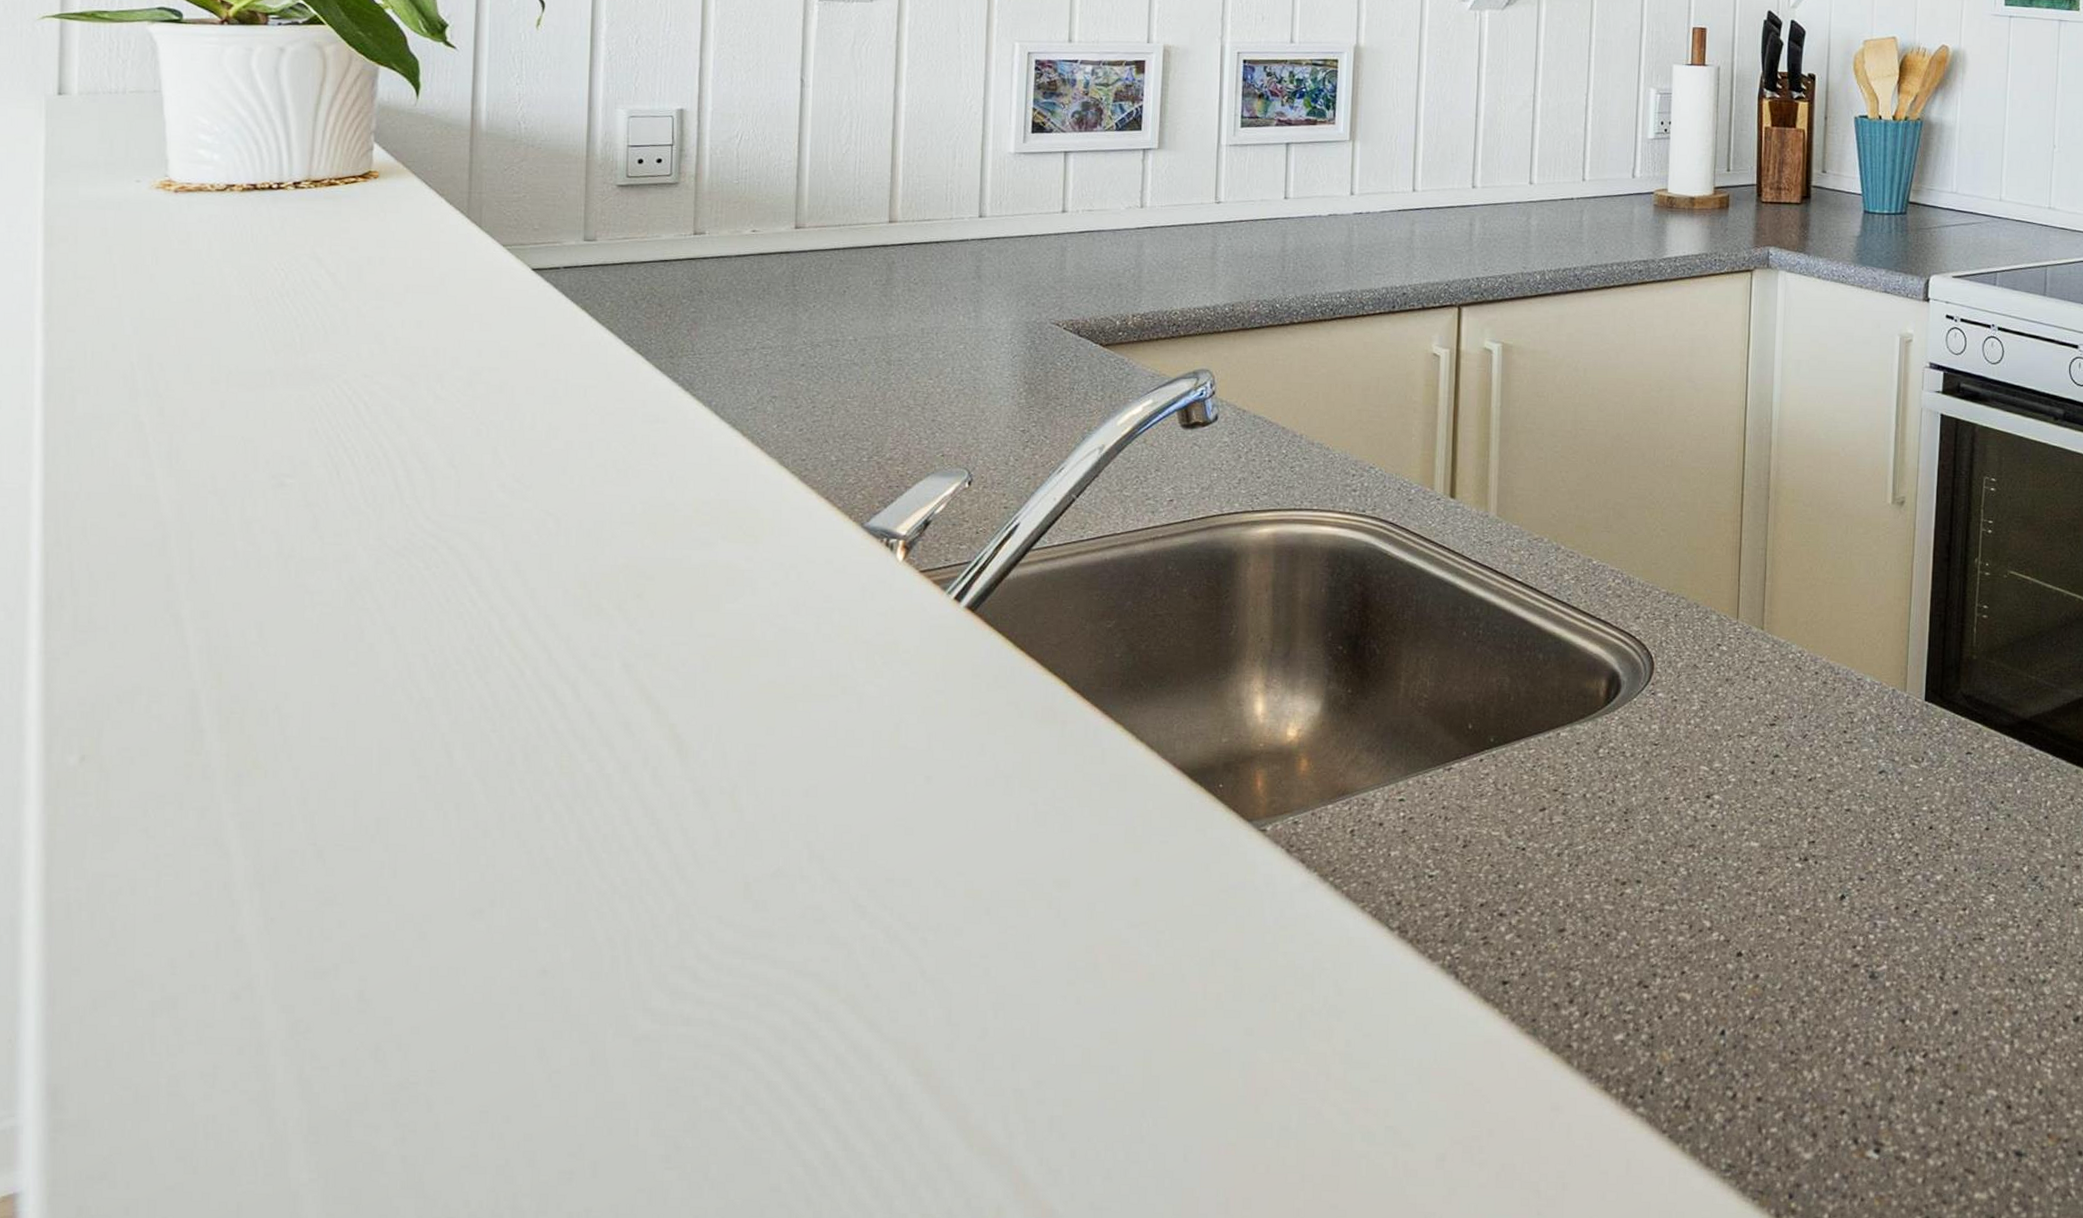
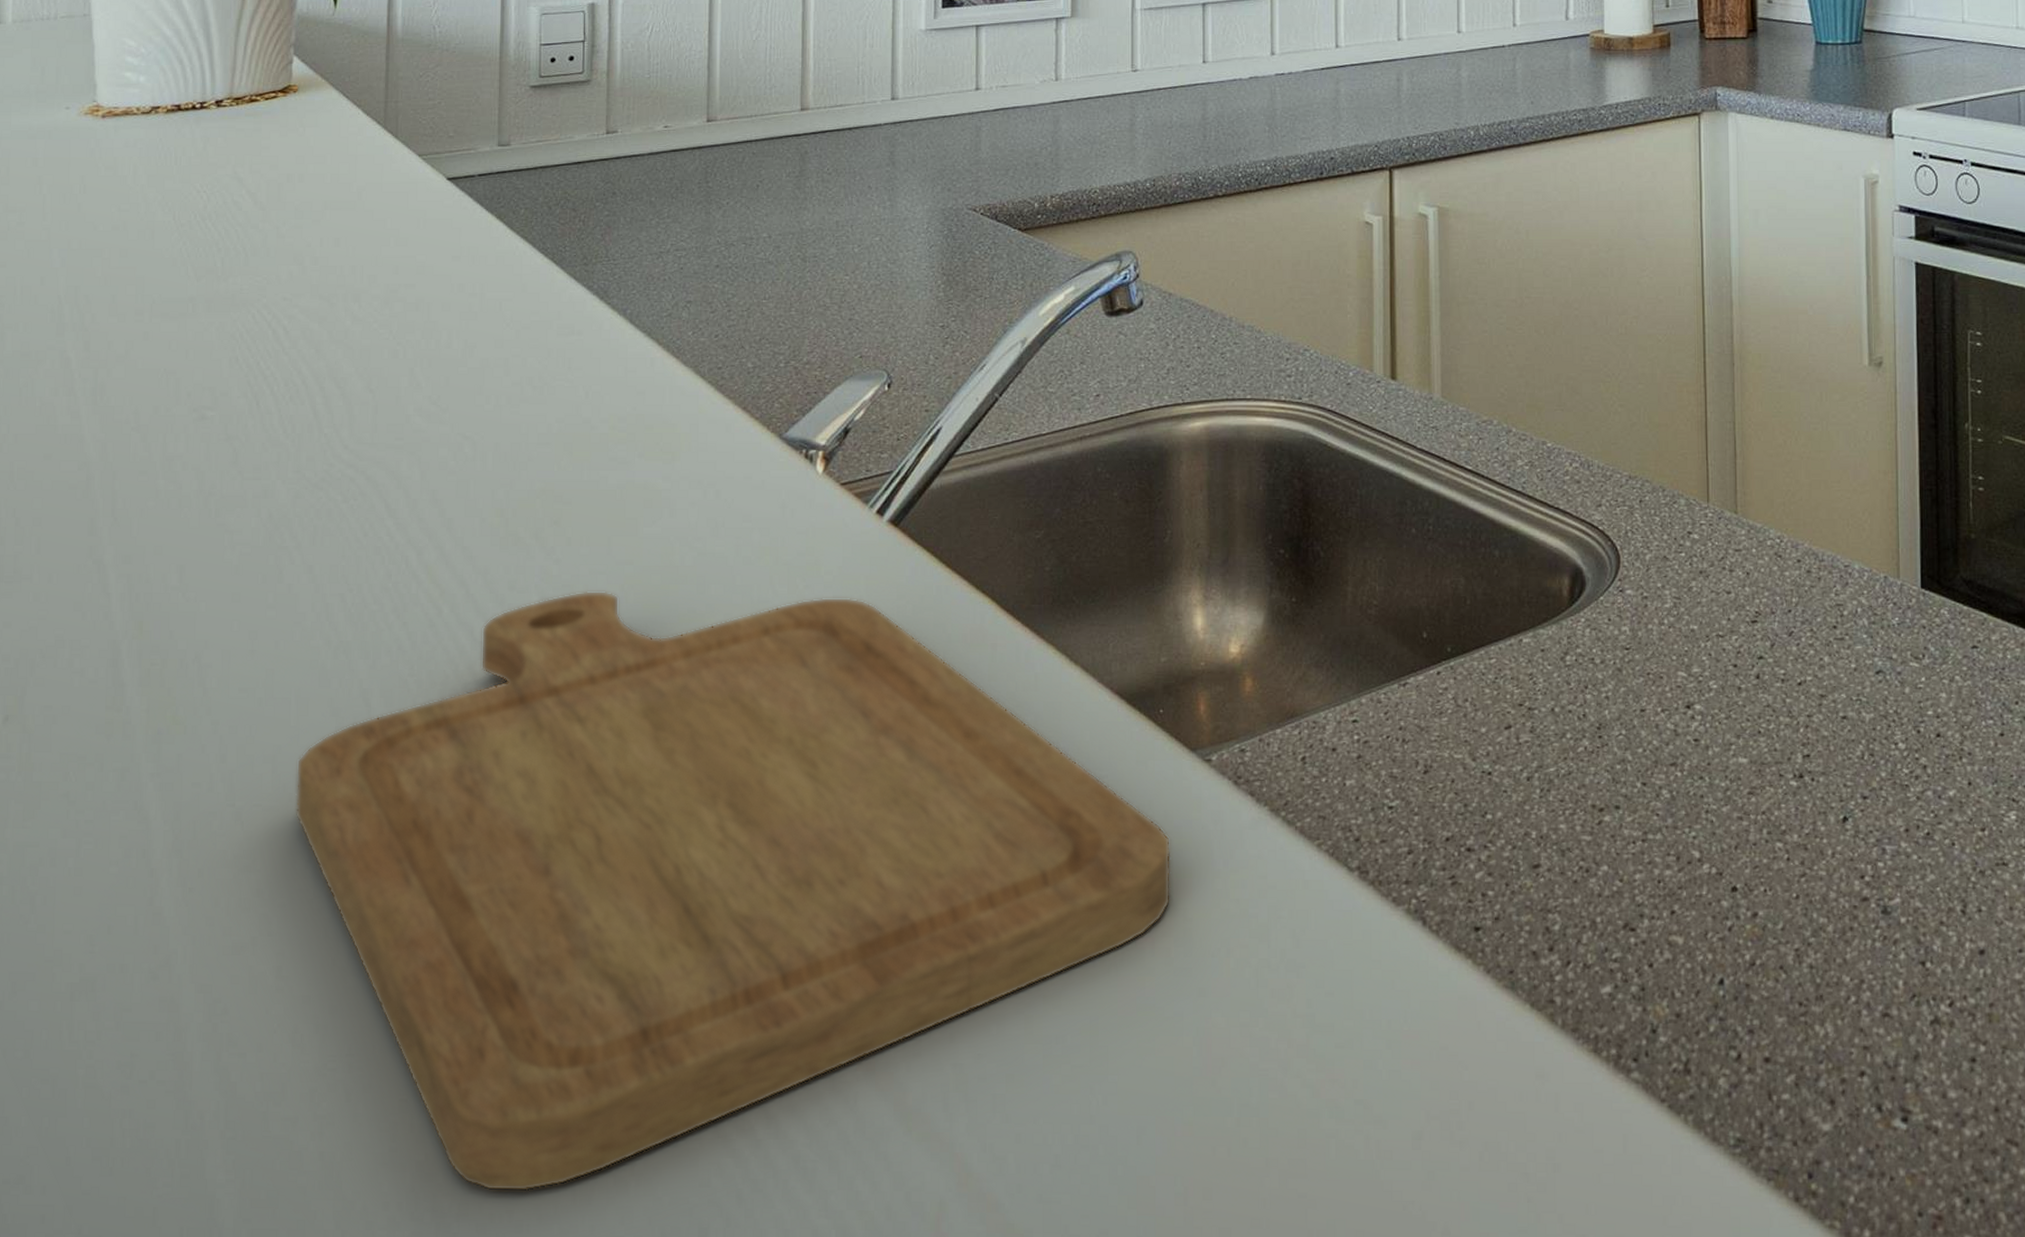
chopping board: none [377,659,1226,1193] -> present [295,590,1171,1192]

